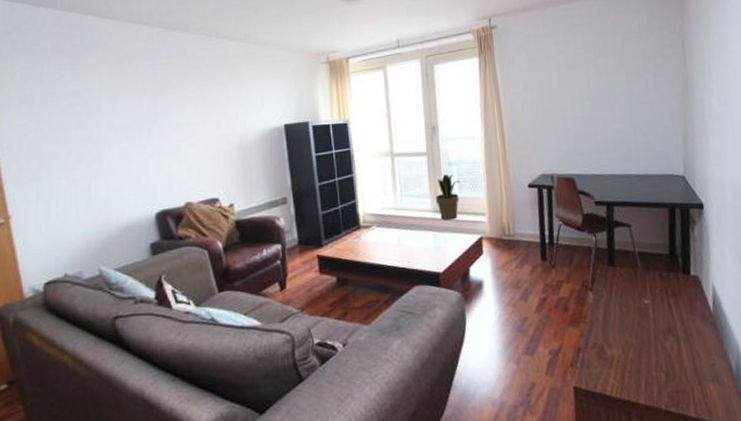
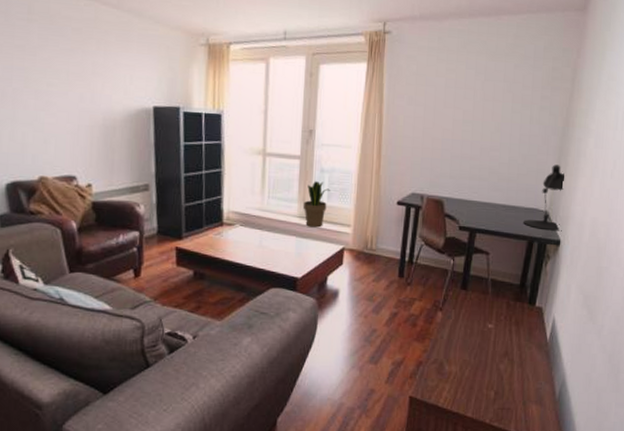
desk lamp: none [660,128,703,196] -> present [523,164,565,231]

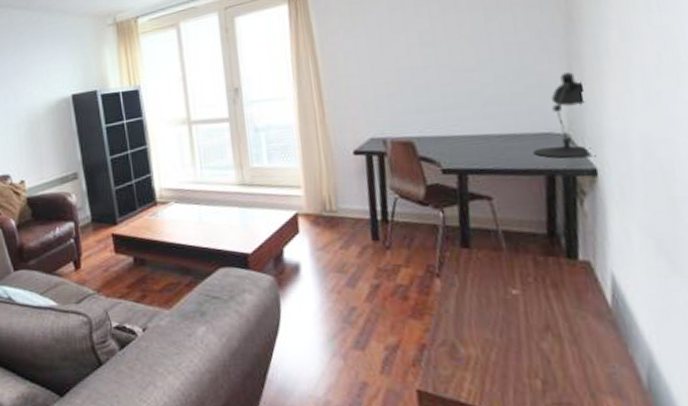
potted plant: present [302,180,330,228] -> none [240,141,270,195]

